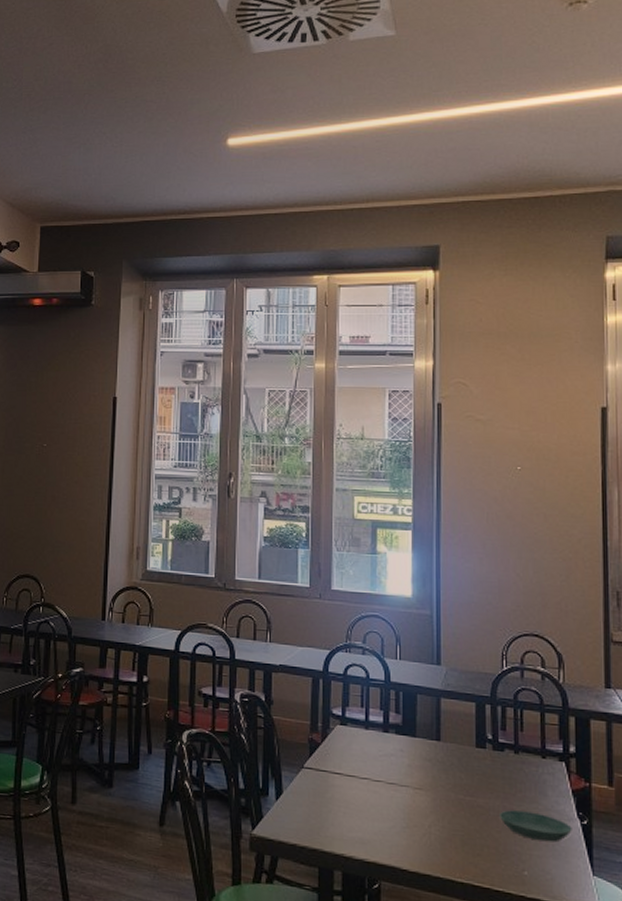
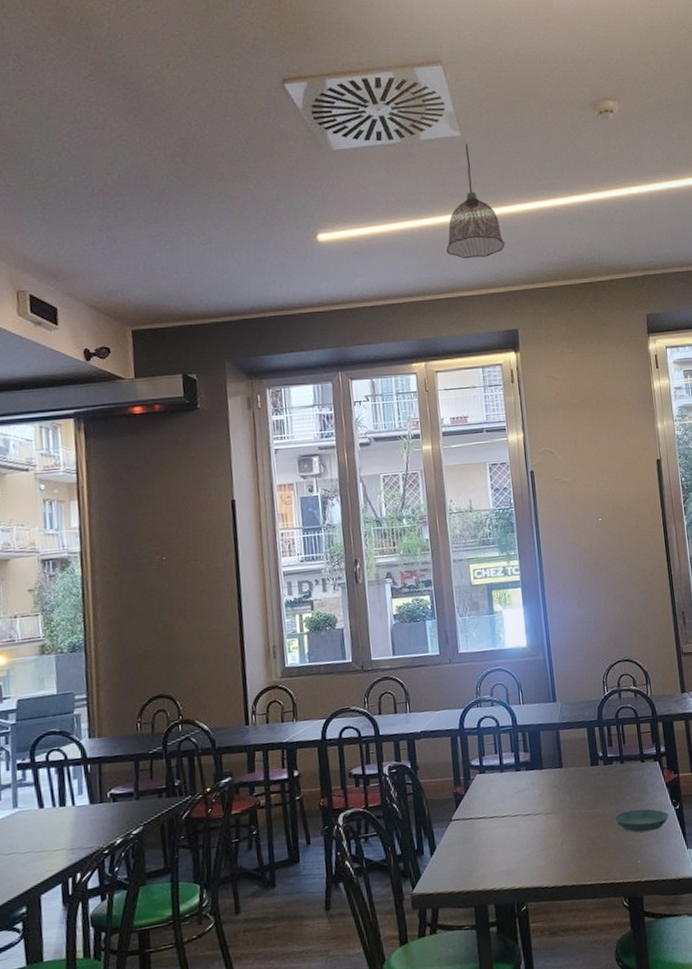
pendant lamp: none [366,43,435,167] -> present [446,144,505,259]

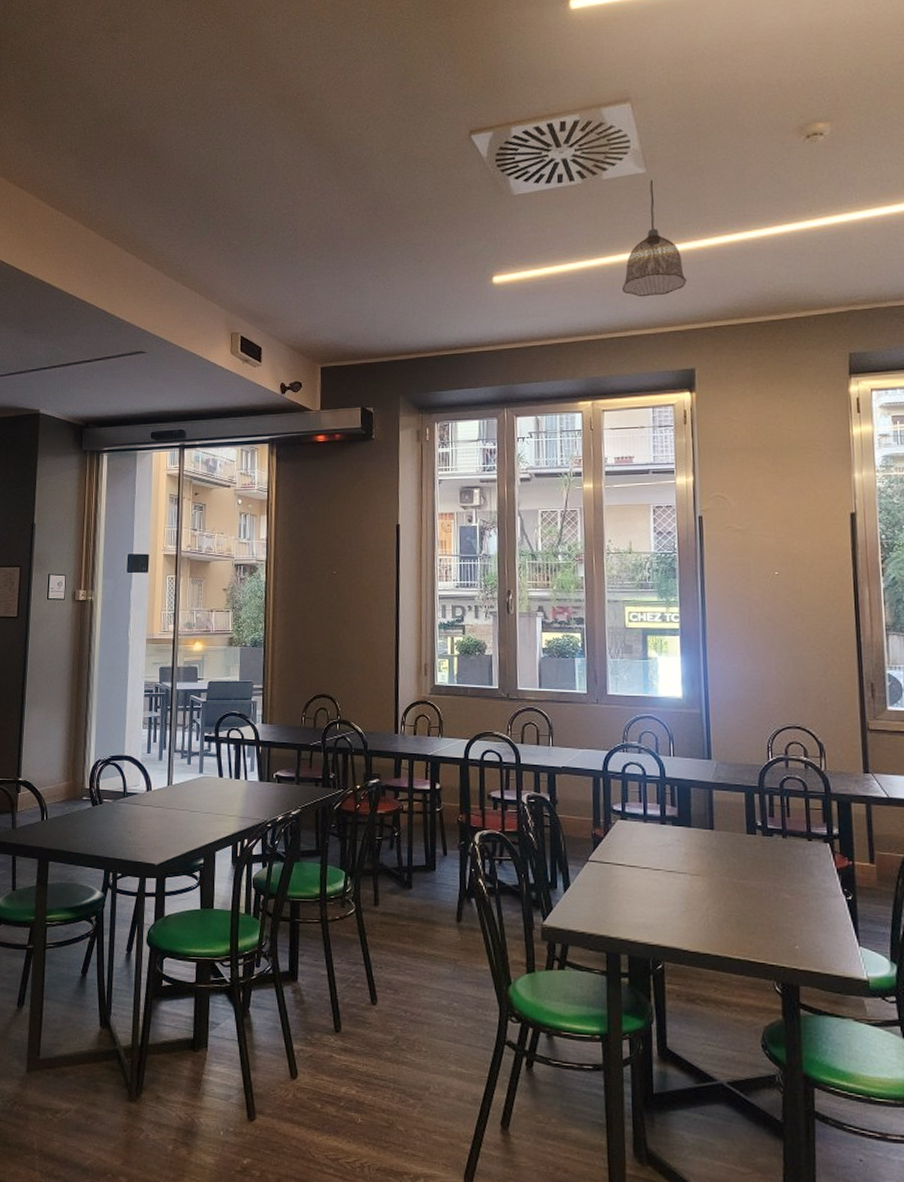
saucer: present [614,808,669,833] -> none [771,890,838,918]

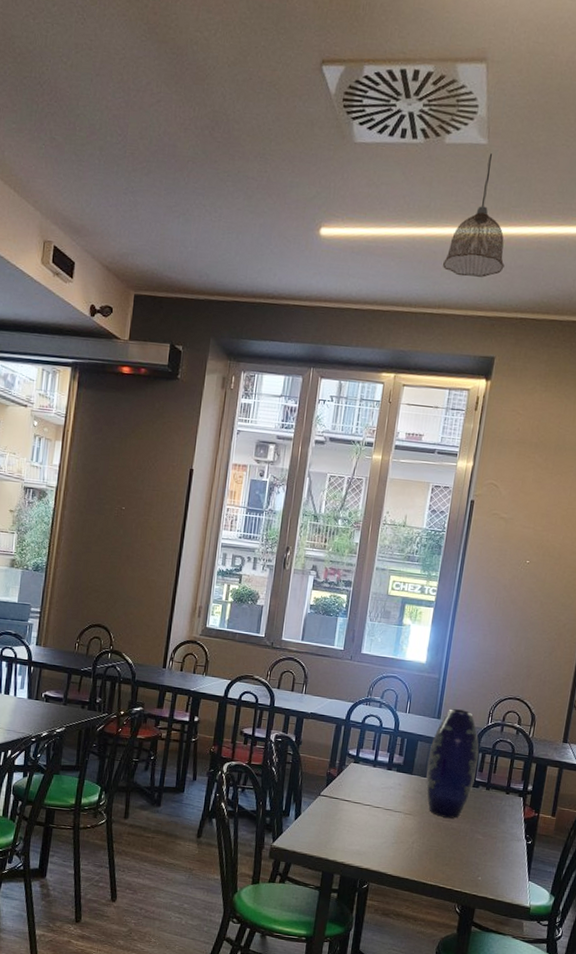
vase: none [706,746,766,876] -> present [426,709,479,819]

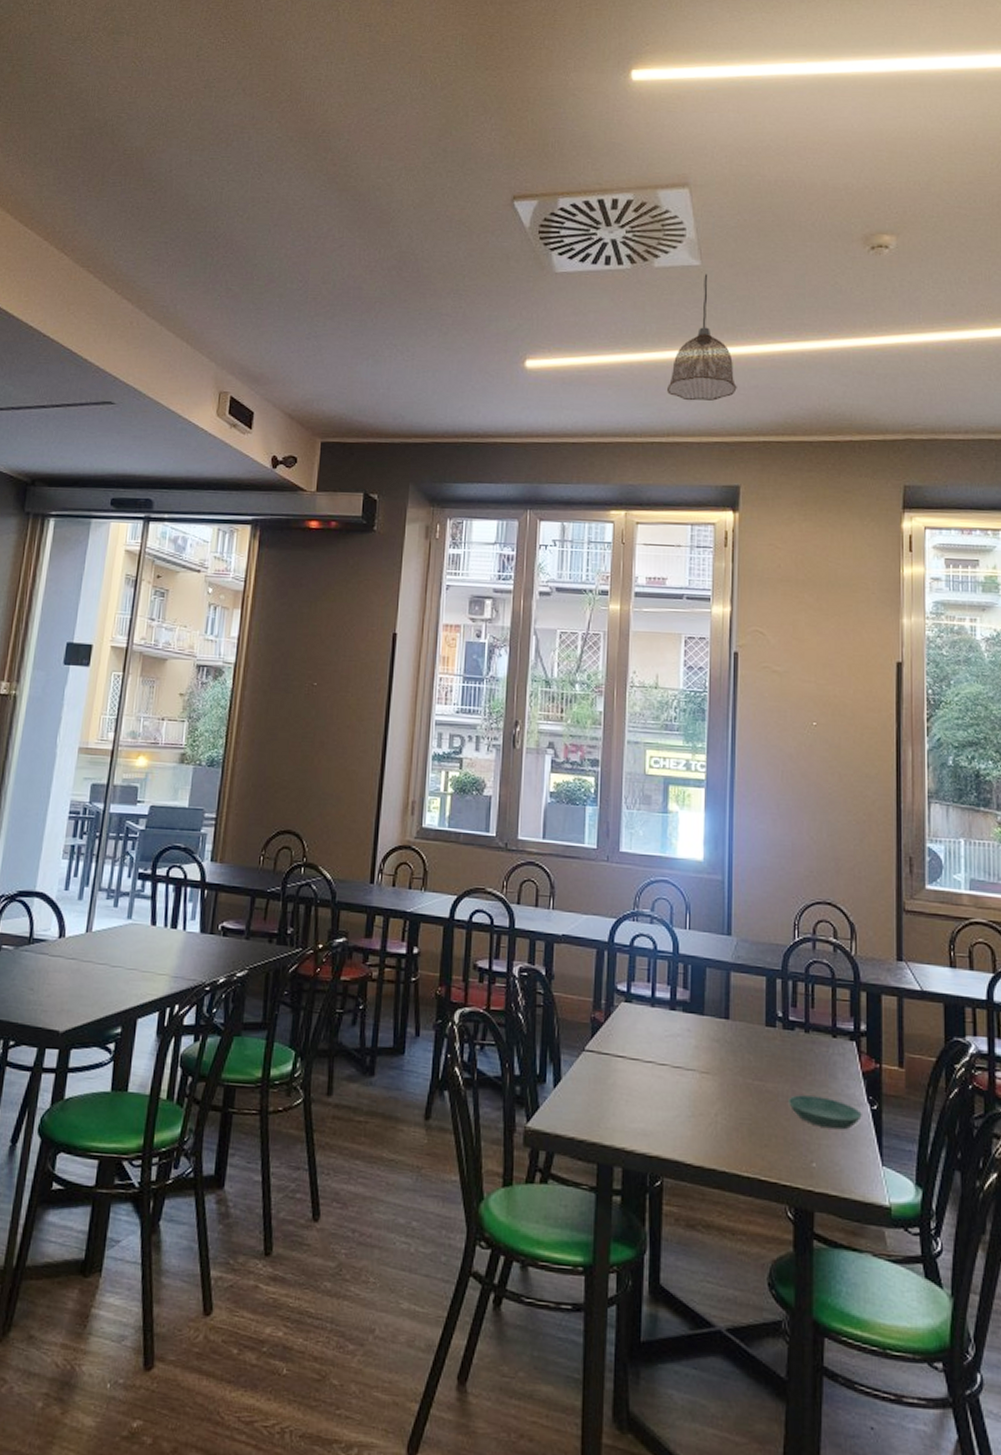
vase: present [426,709,479,819] -> none [722,921,788,1076]
saucer: none [467,832,520,856] -> present [789,1095,862,1130]

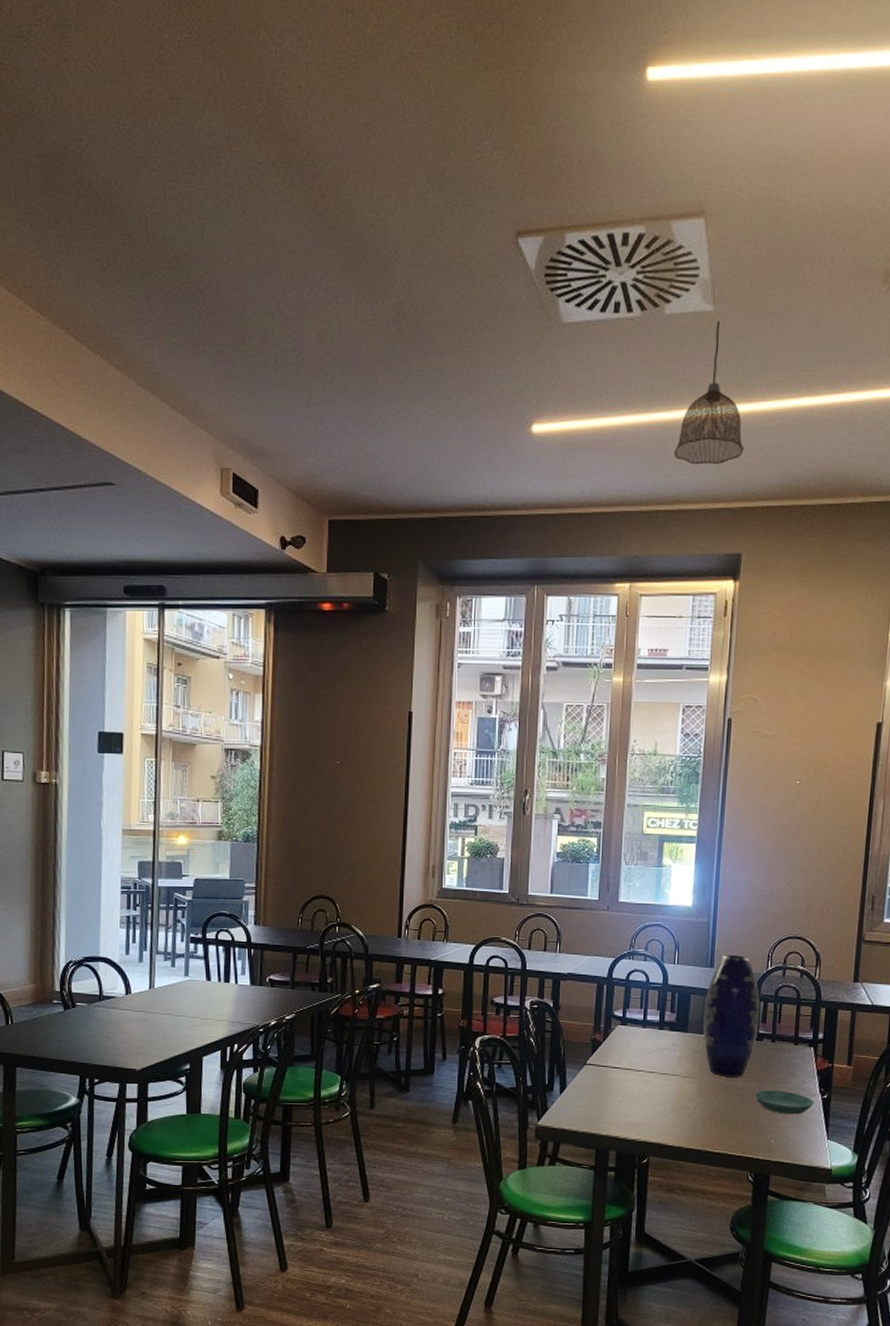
vase: none [722,921,788,1076] -> present [703,955,760,1077]

